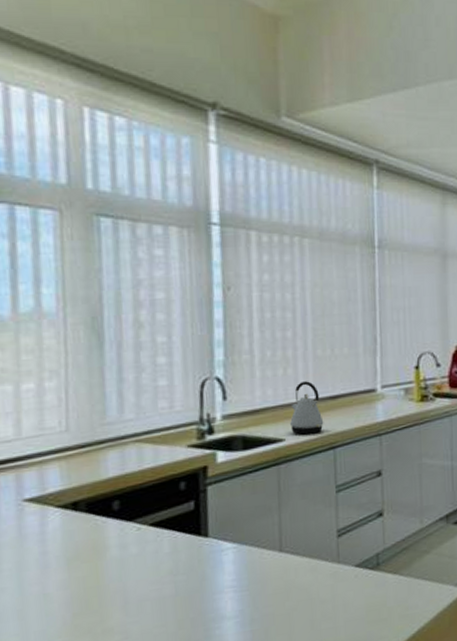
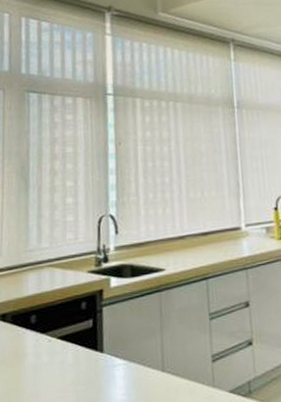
kettle: present [290,381,324,435] -> none [169,219,197,266]

